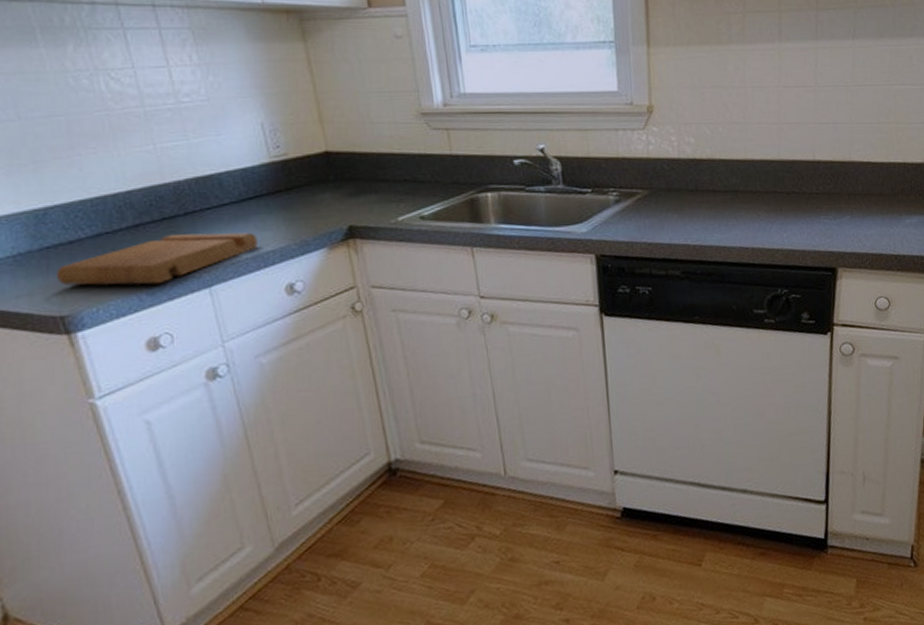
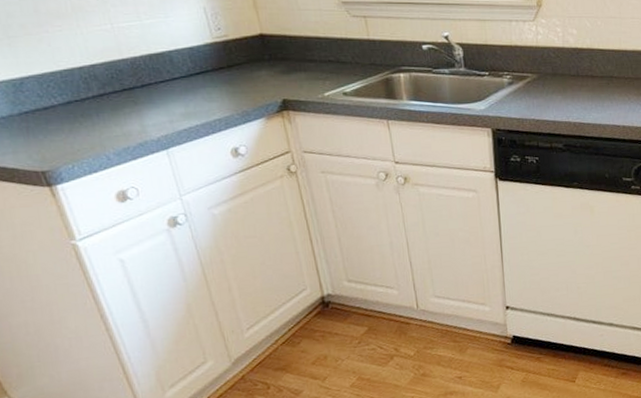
cutting board: present [55,232,258,286] -> none [35,103,206,146]

